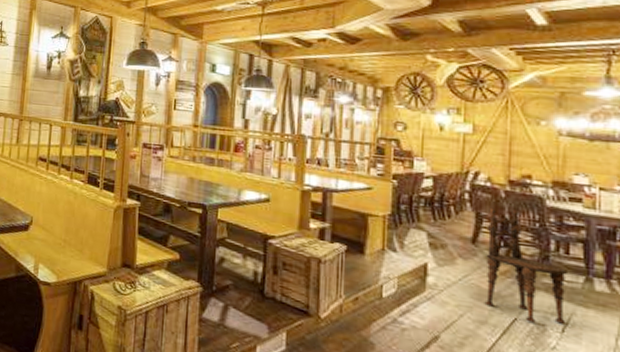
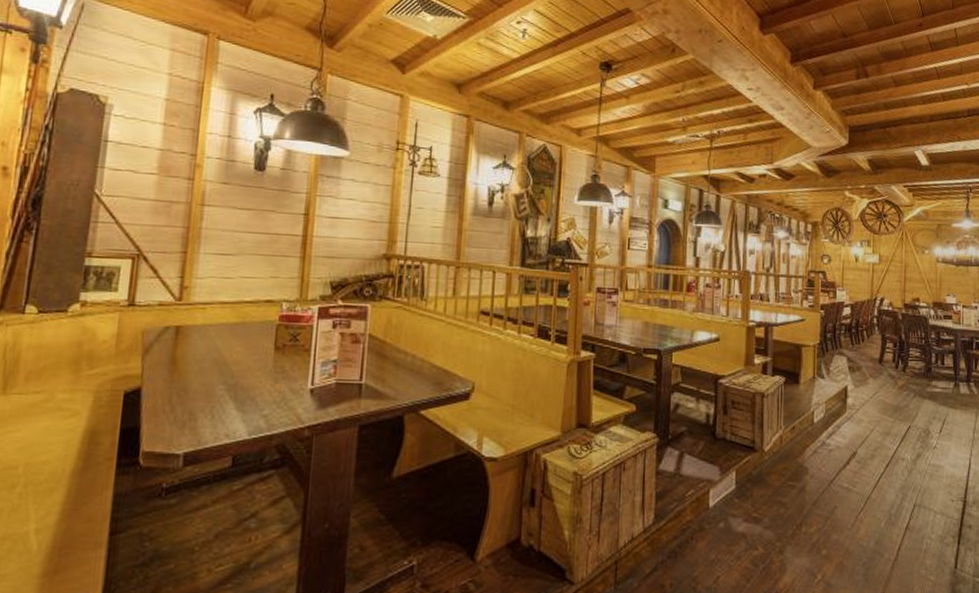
dining chair: present [484,207,567,325] -> none [888,329,943,428]

